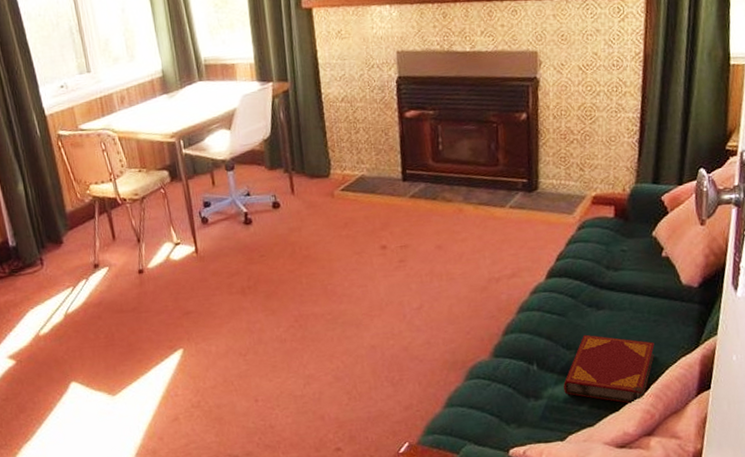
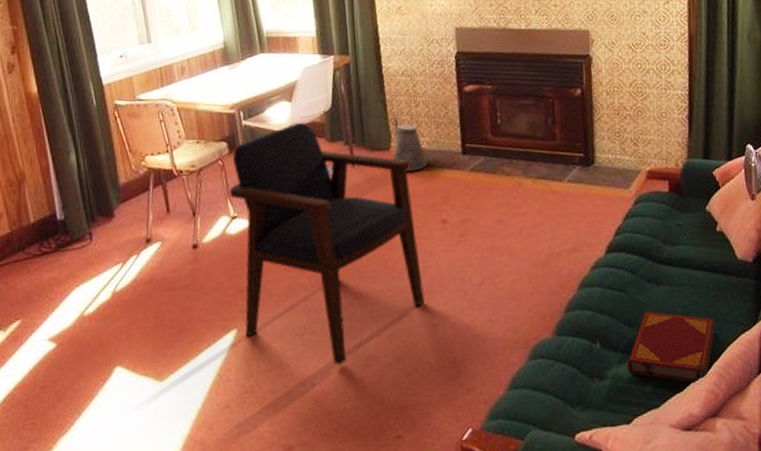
armchair: none [172,150,364,383] -> present [230,122,425,366]
watering can: none [332,139,368,199] -> present [392,112,428,172]

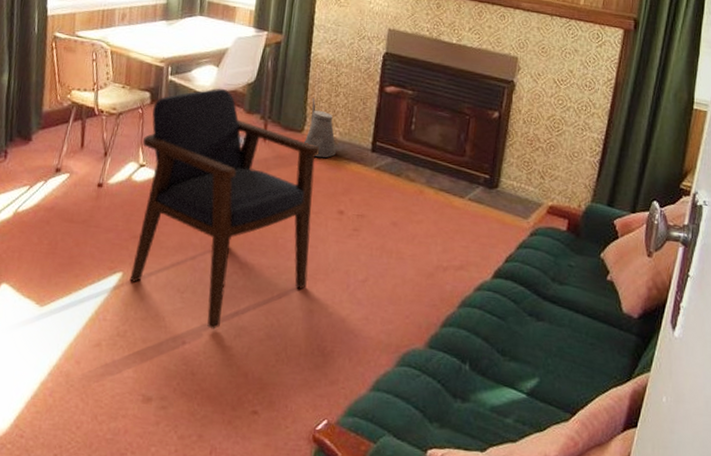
hardback book: present [627,311,715,384] -> none [492,343,588,426]

